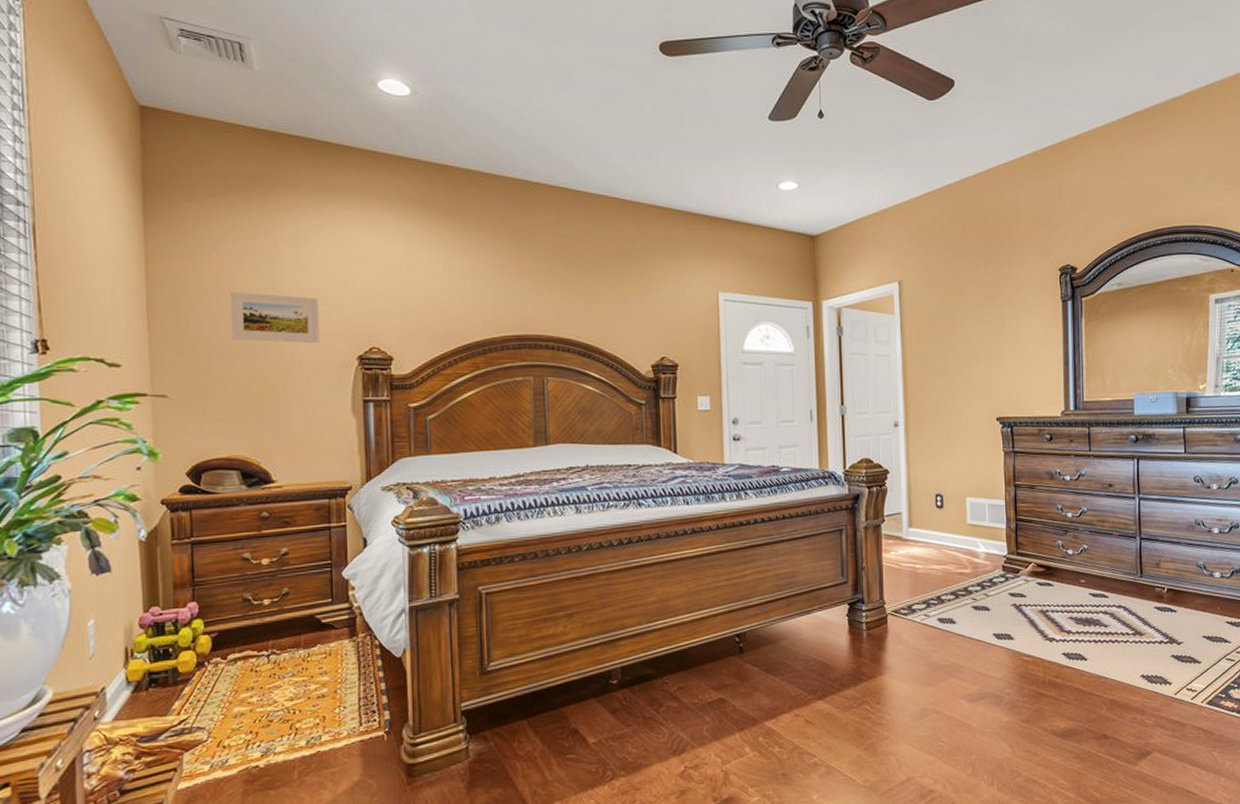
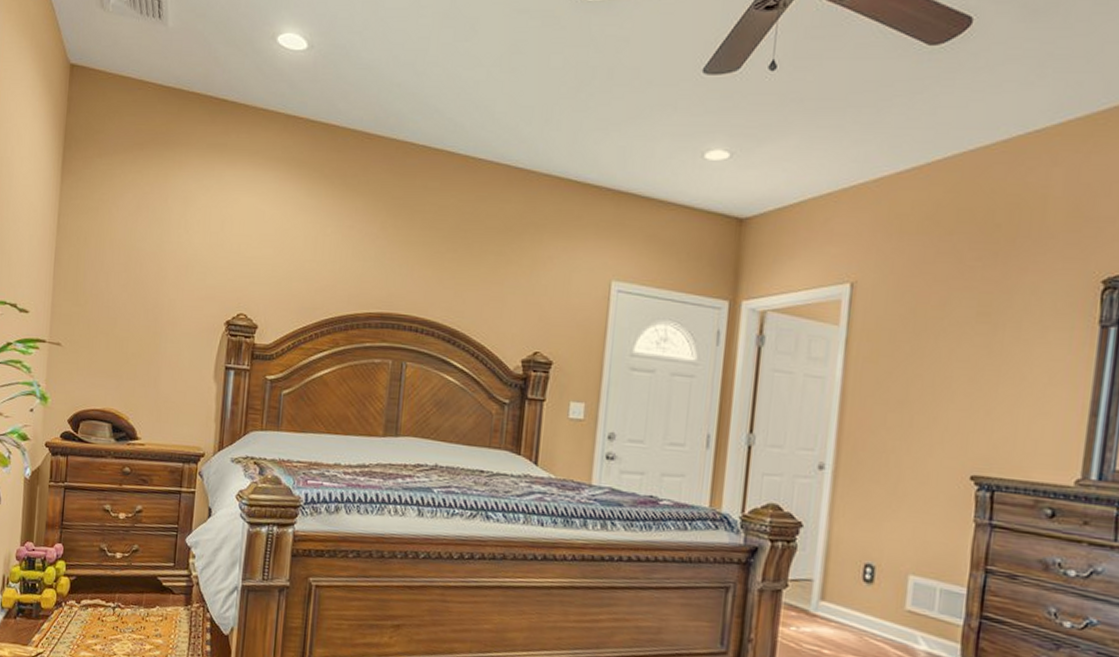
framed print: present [230,291,320,344] -> none [120,247,197,305]

